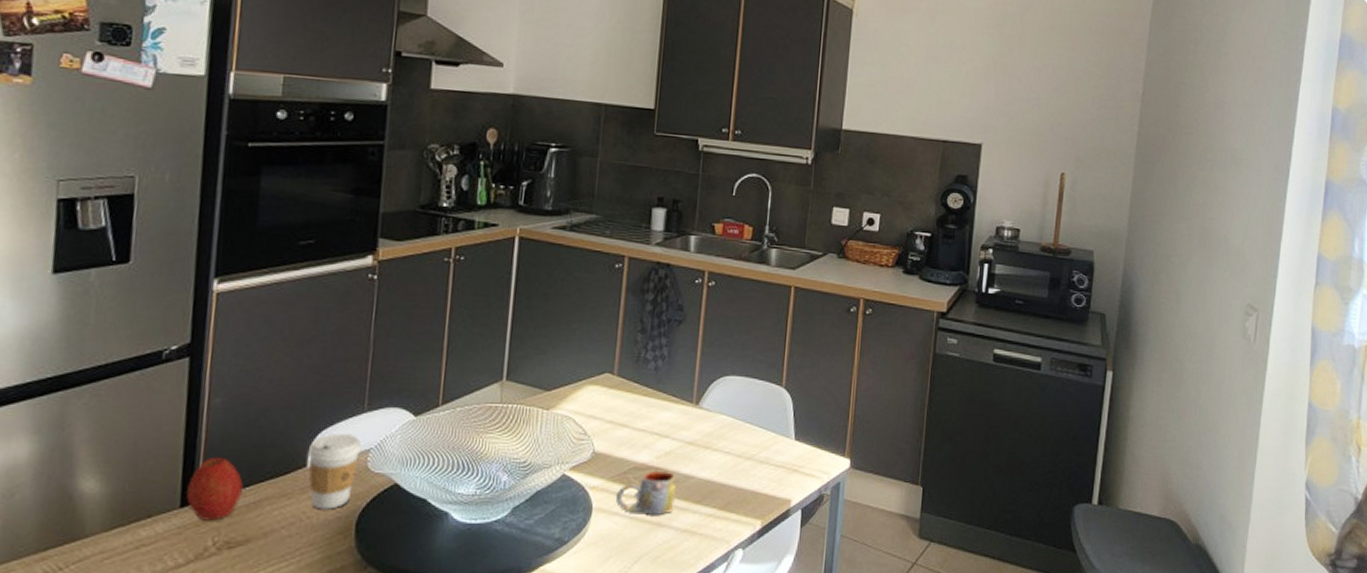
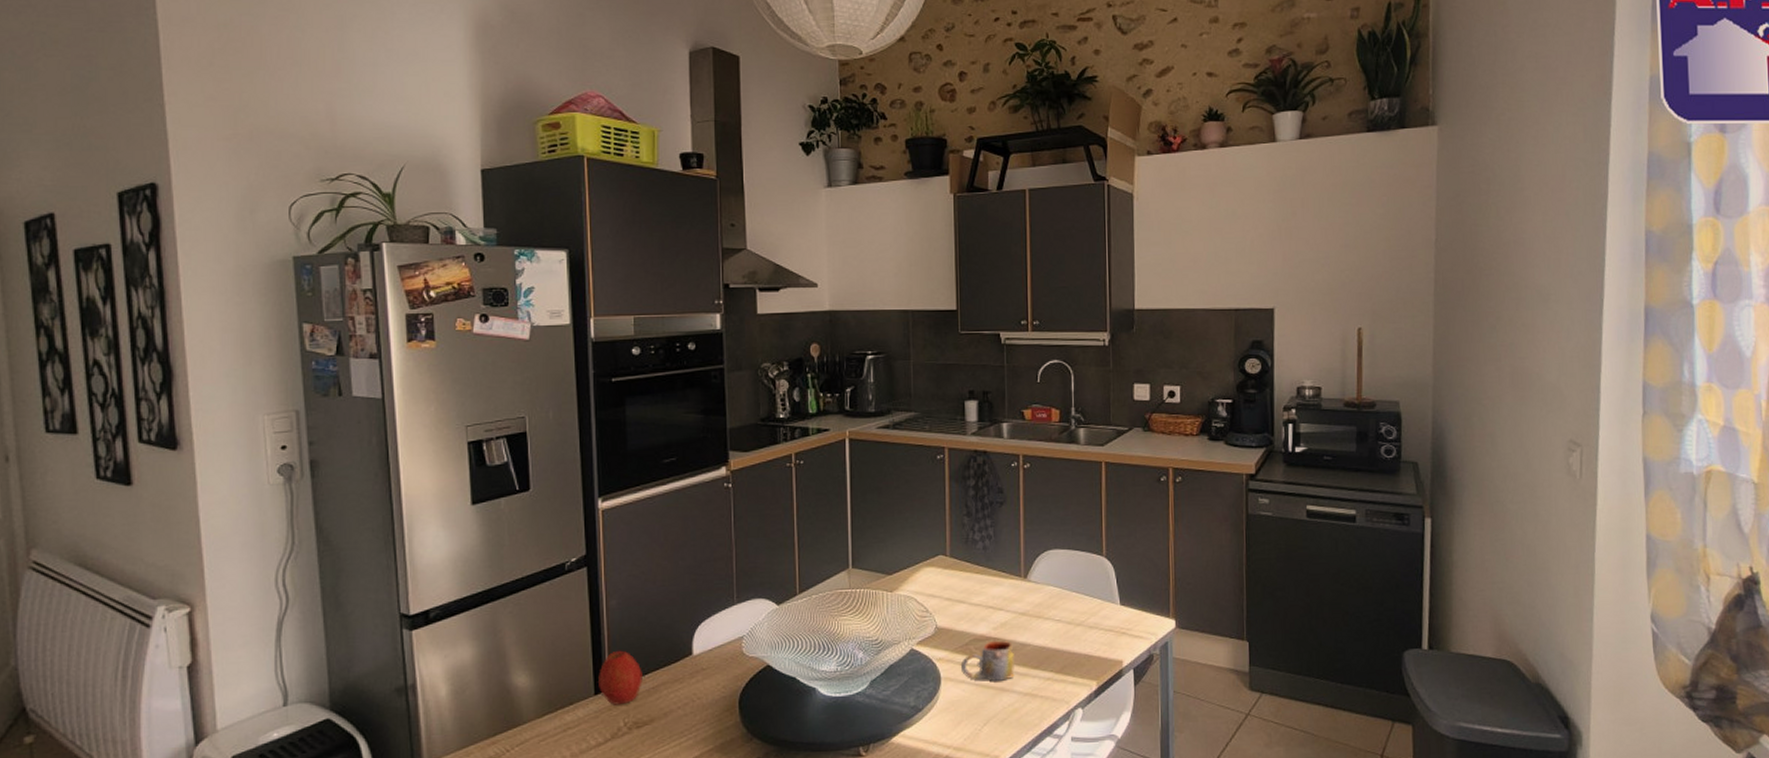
coffee cup: present [307,434,362,510] -> none [691,624,736,691]

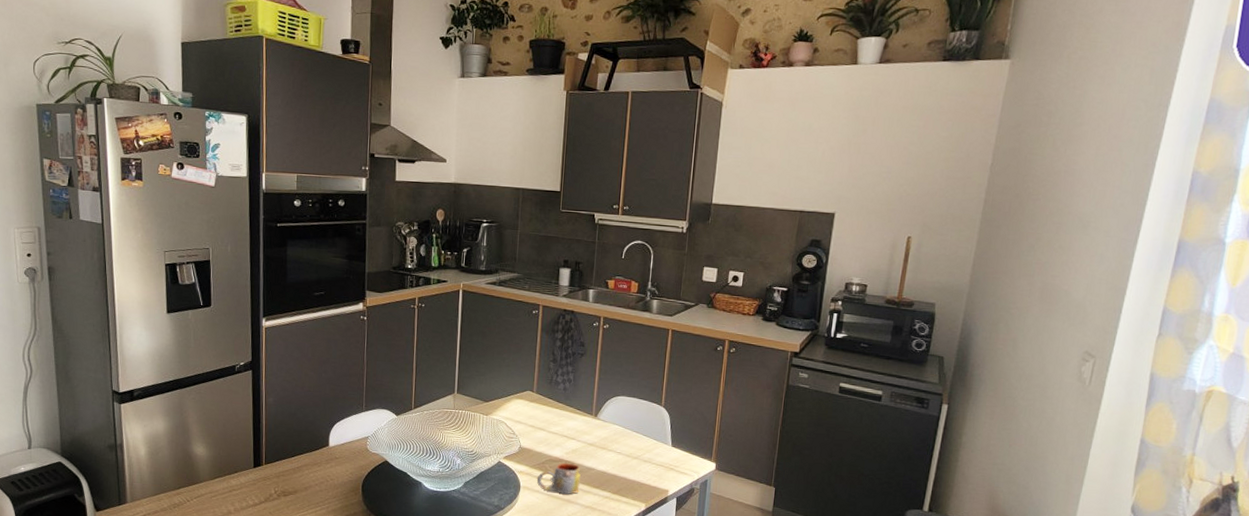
apple: present [598,650,642,705] -> none [257,436,290,478]

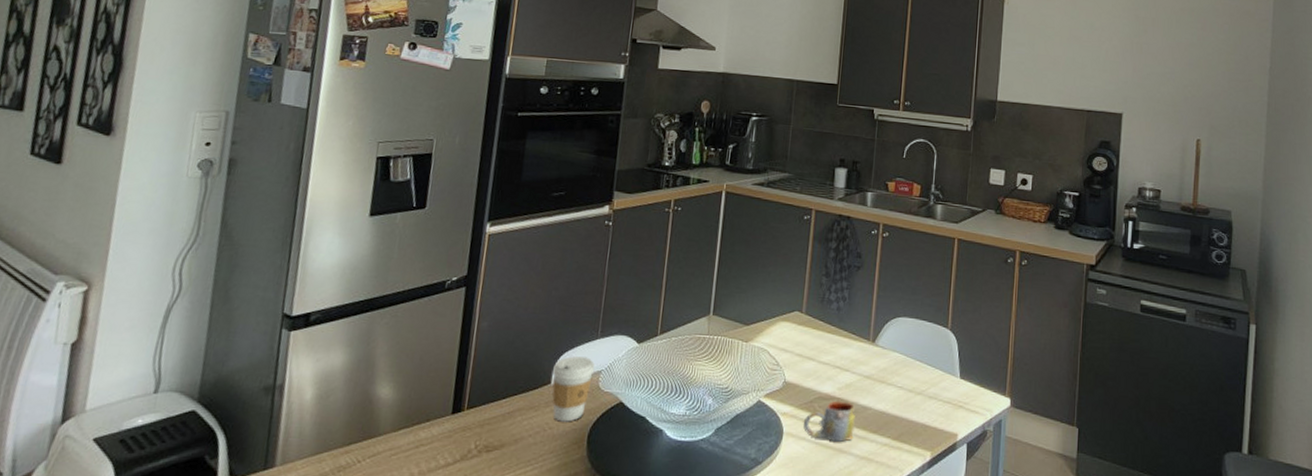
coffee cup: none [328,425,363,475] -> present [552,356,596,422]

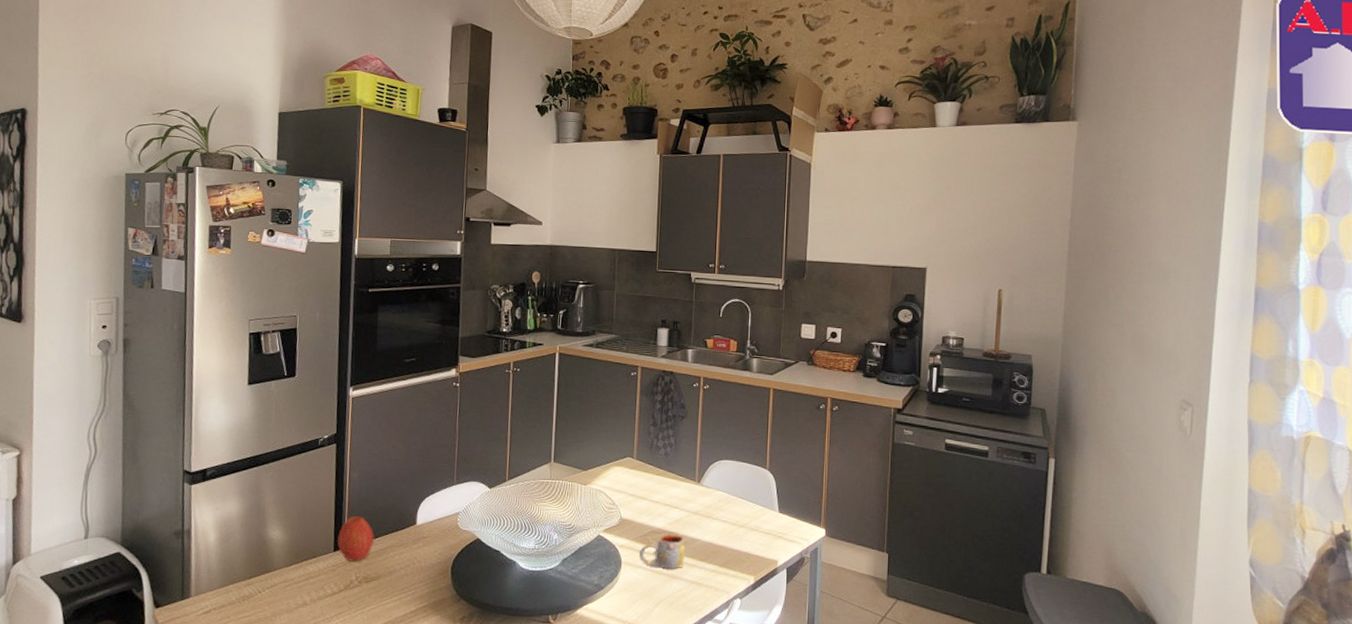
apple: none [457,372,501,427] -> present [337,515,374,562]
coffee cup: present [552,356,596,422] -> none [416,500,454,556]

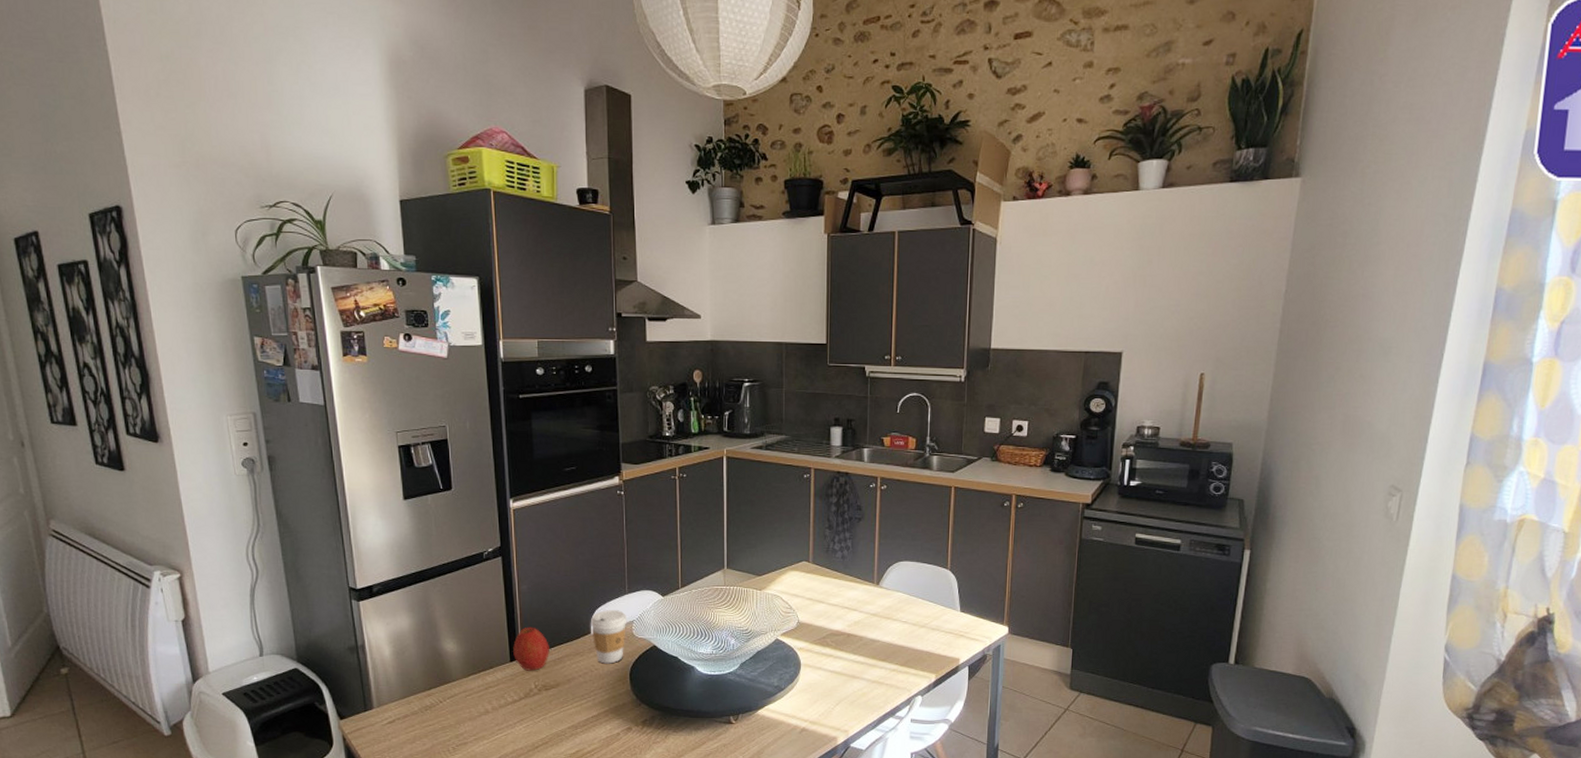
coffee cup: none [416,500,454,556] -> present [590,610,627,664]
mug: present [640,535,685,569] -> none [819,637,865,669]

